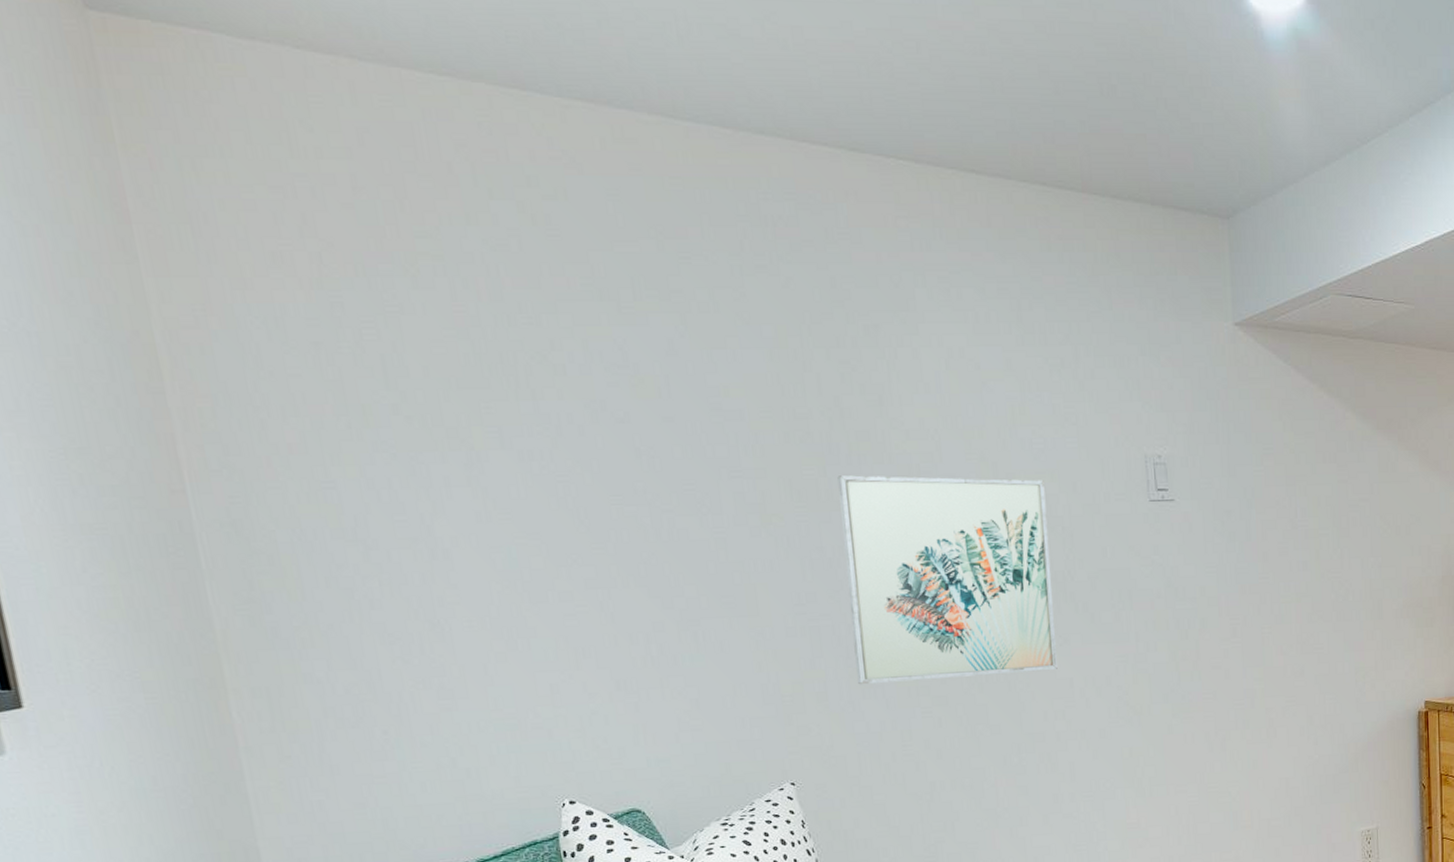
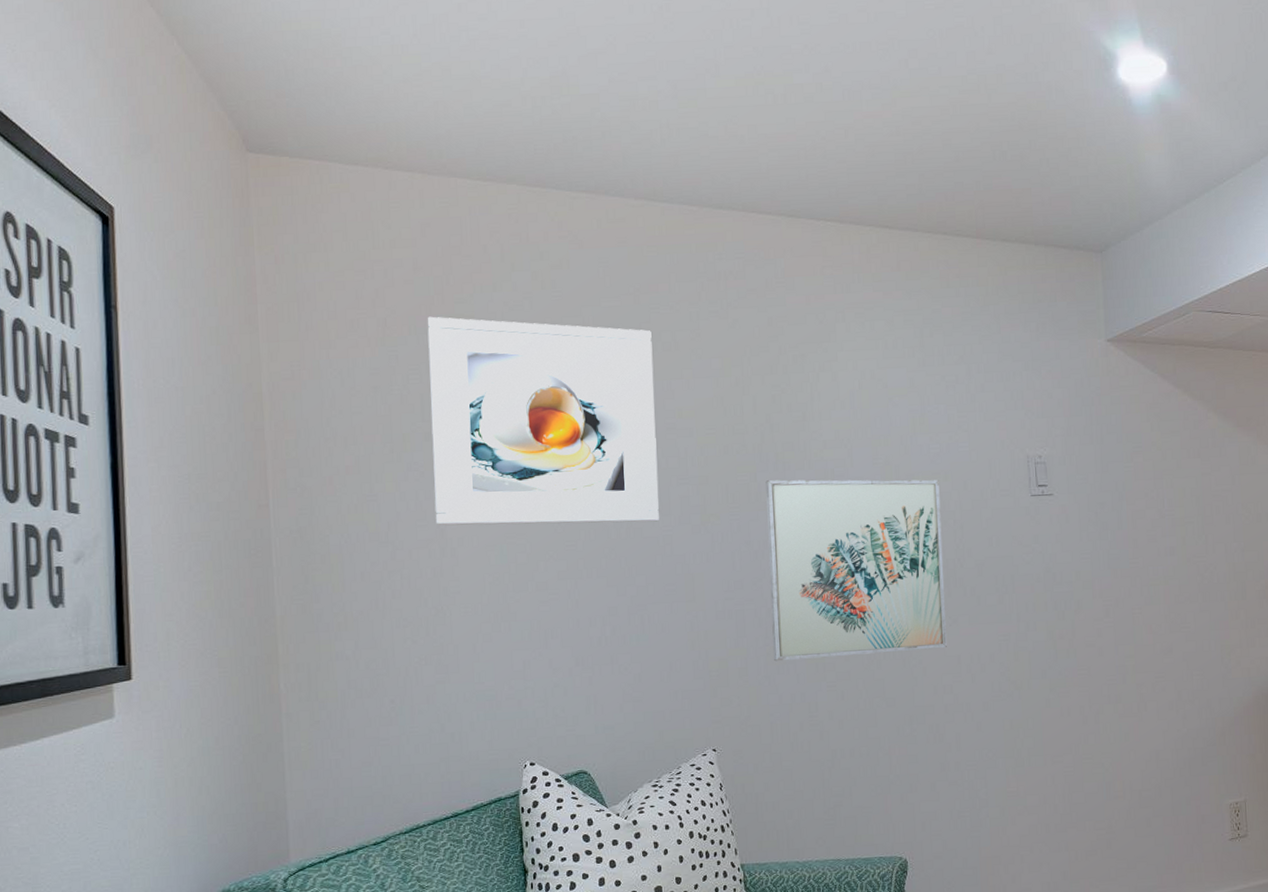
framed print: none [378,253,709,522] -> present [427,316,659,526]

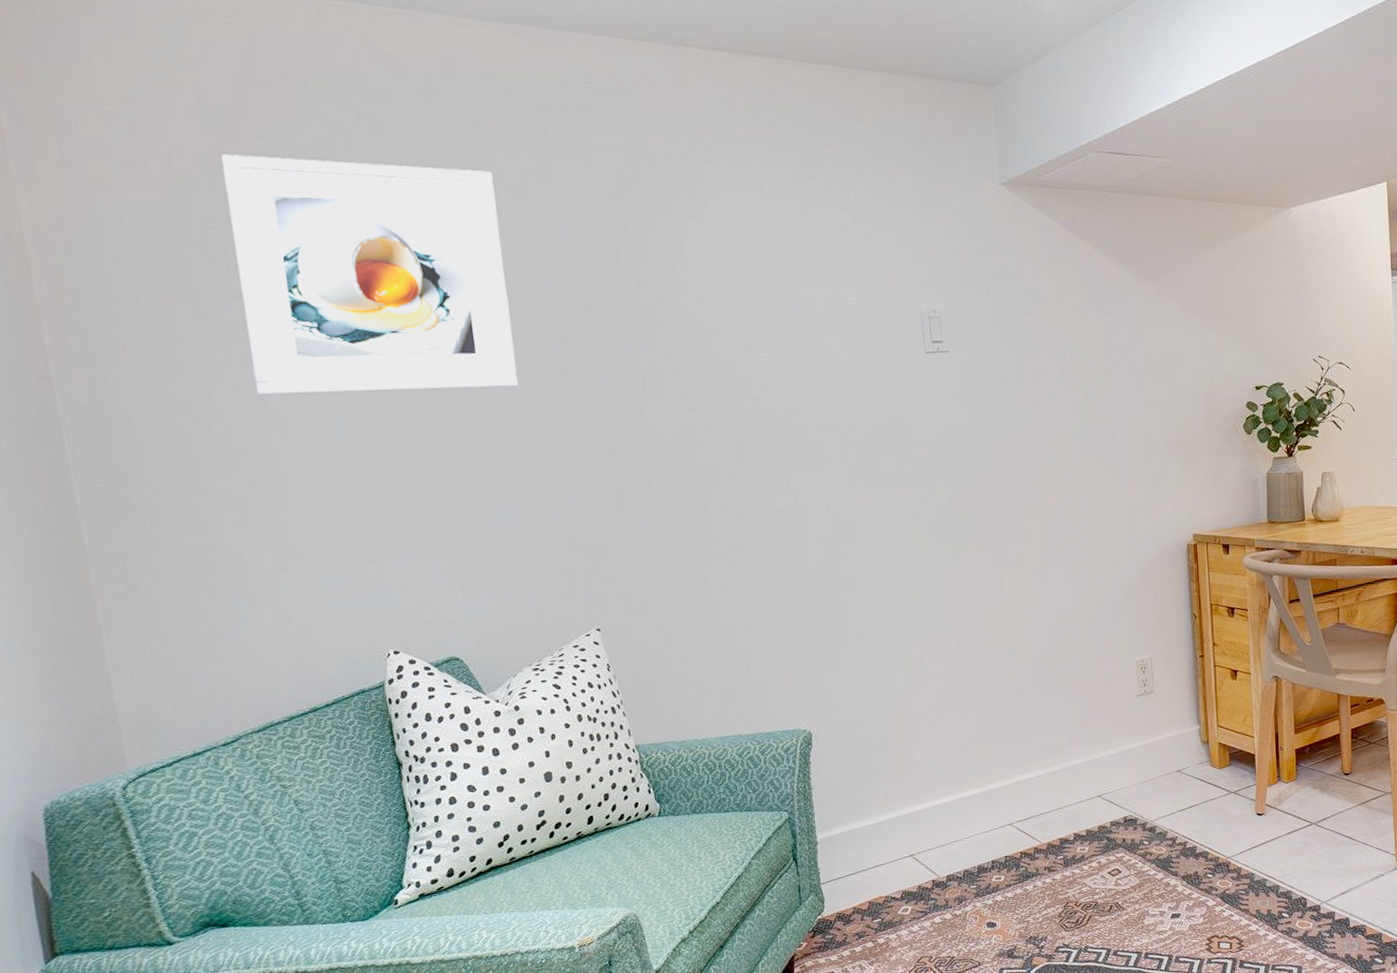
wall art: present [766,479,947,662] -> none [635,337,843,535]

